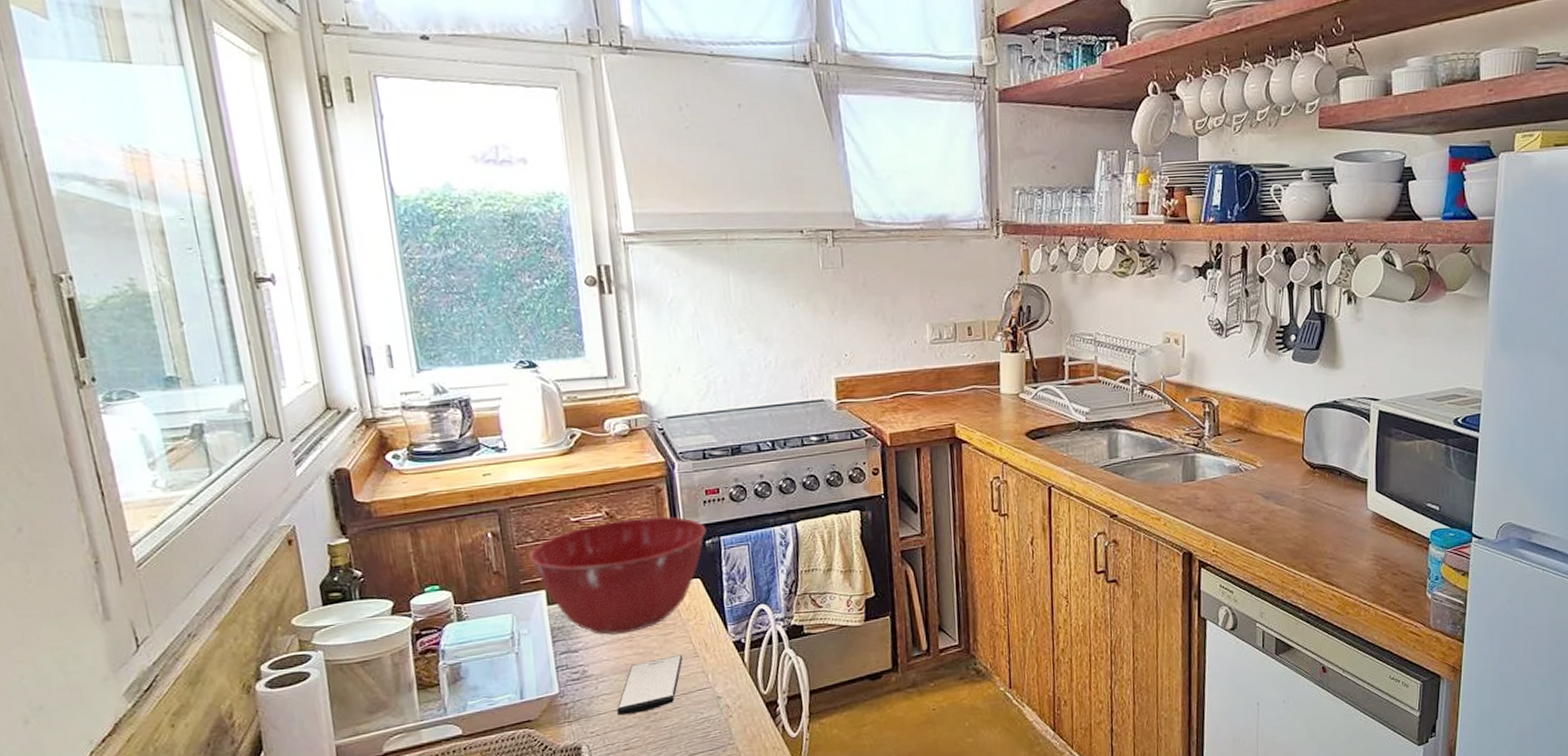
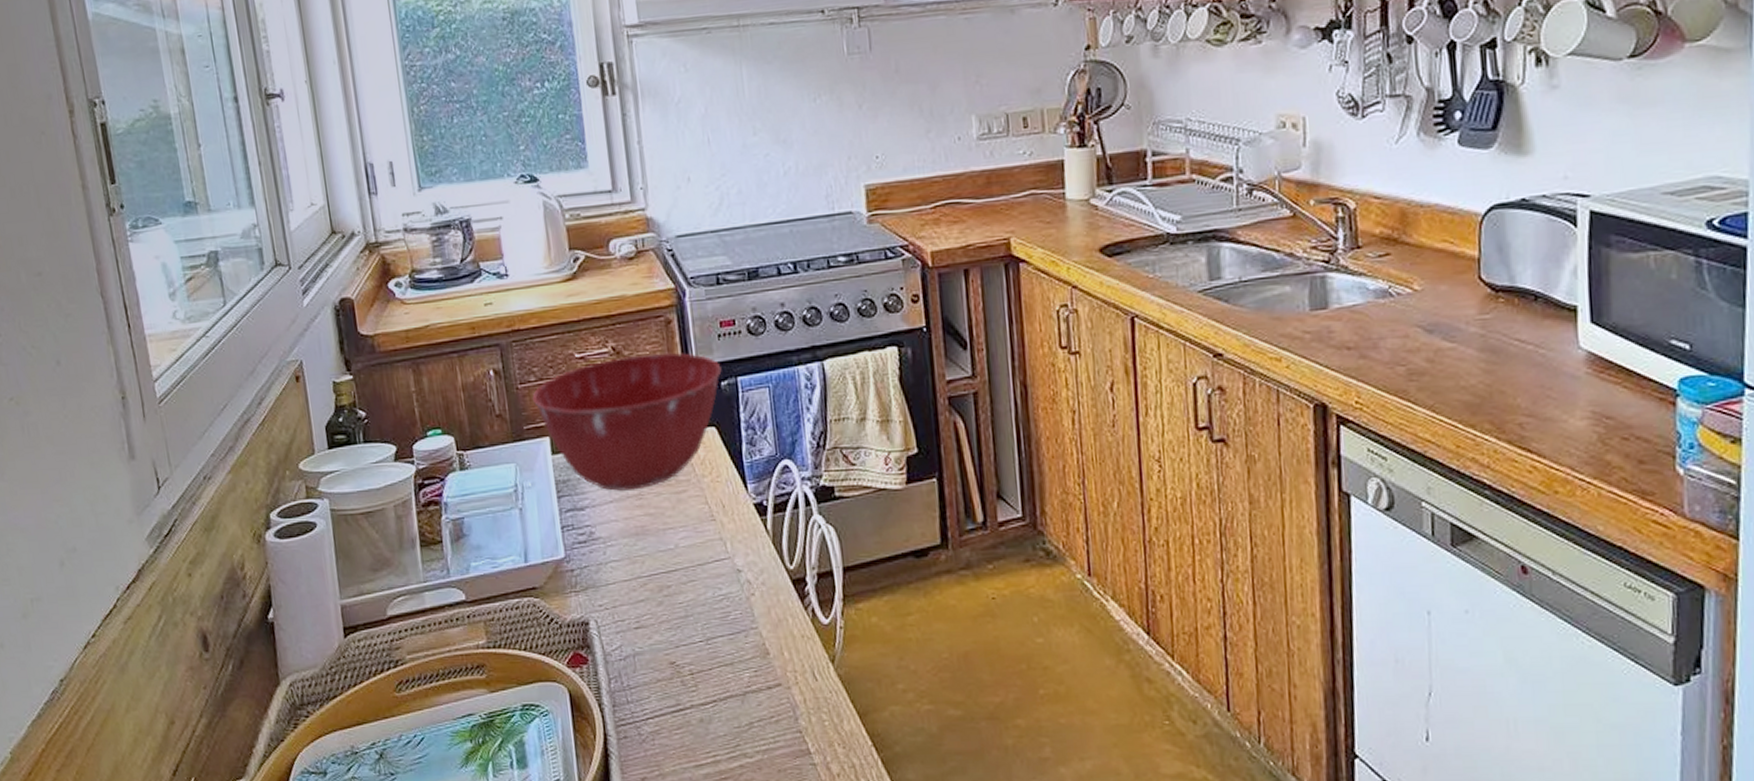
smartphone: present [616,654,682,715] -> none [626,517,698,586]

